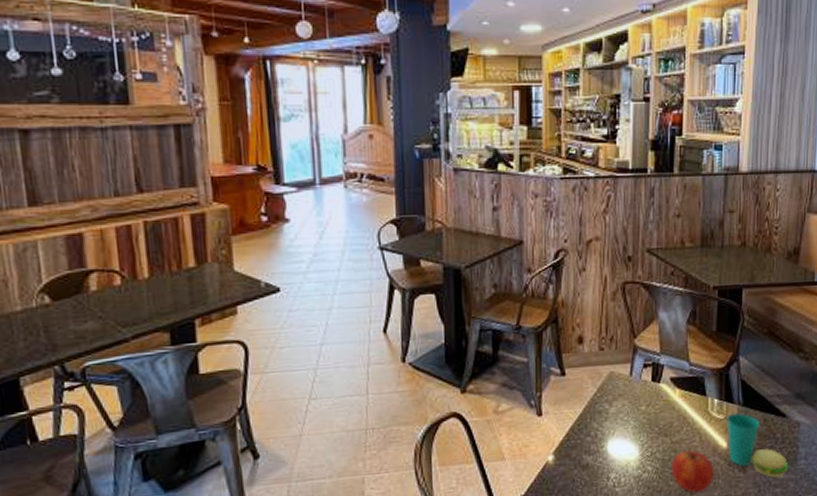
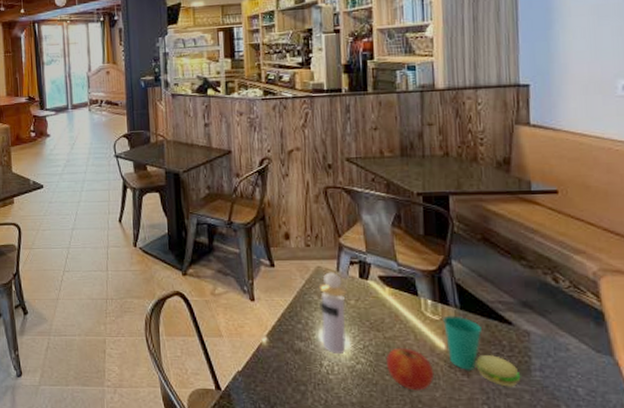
perfume bottle: none [610,376,640,465] -> present [318,272,348,355]

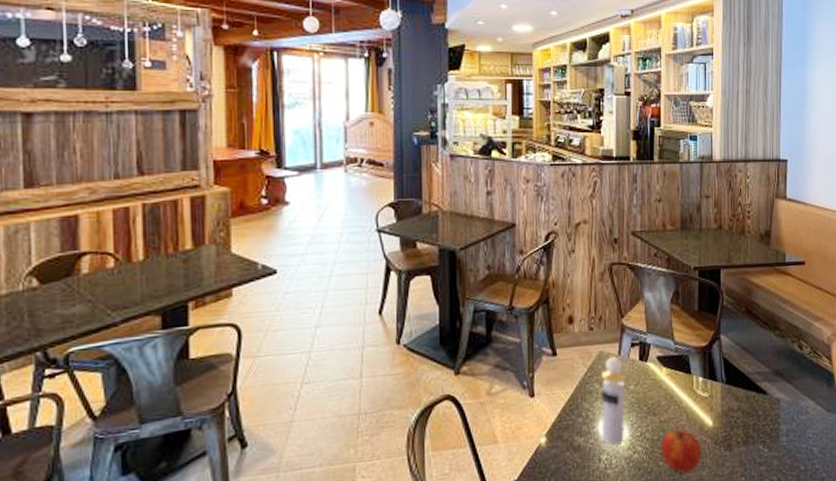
cup: present [443,315,521,387] -> none [711,390,772,457]

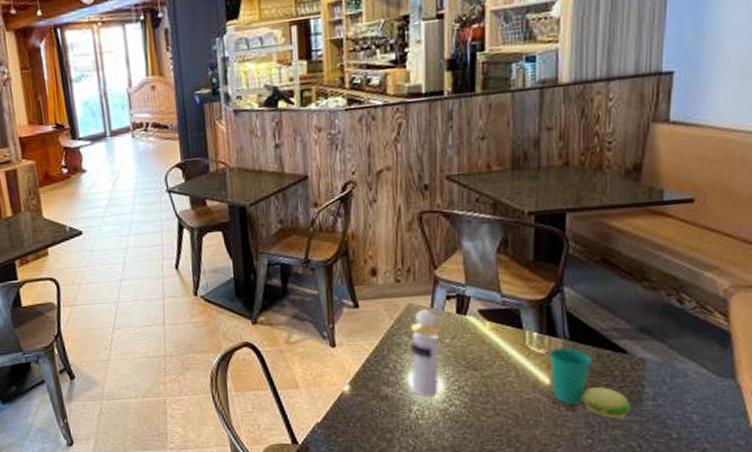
fruit: present [660,429,702,473] -> none [482,385,536,430]
cup: none [711,390,772,457] -> present [549,347,631,419]

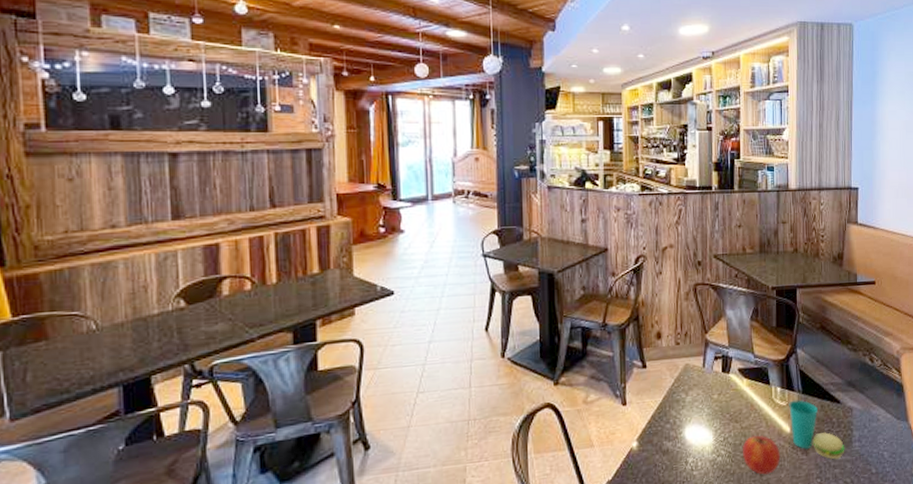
perfume bottle: present [409,309,443,398] -> none [686,368,712,450]
fruit: none [482,385,536,430] -> present [742,435,781,475]

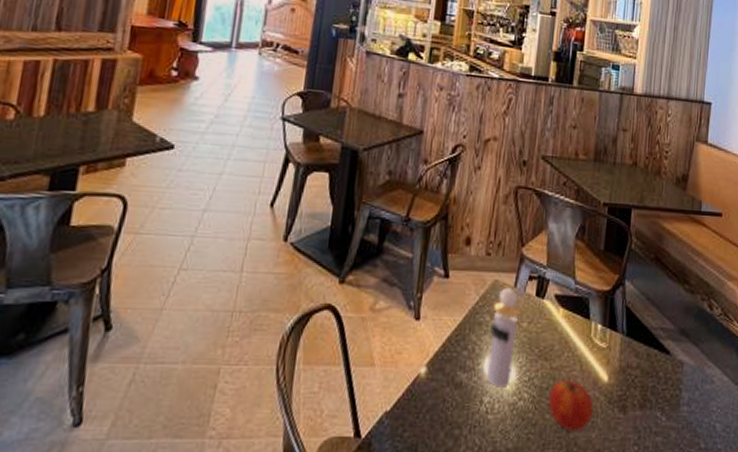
perfume bottle: none [686,368,712,450] -> present [487,287,522,389]
cup: present [789,399,845,460] -> none [608,343,671,425]

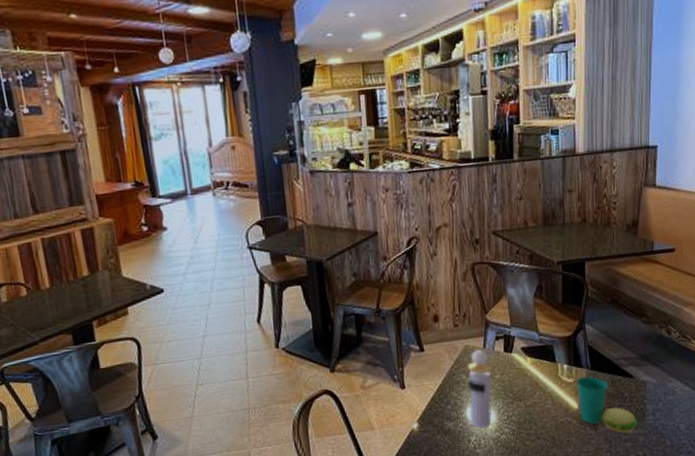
fruit: present [548,380,594,431] -> none [526,412,568,451]
cup: none [608,343,671,425] -> present [576,375,637,434]

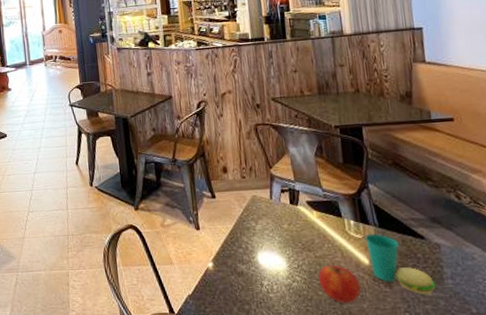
perfume bottle: present [466,349,494,429] -> none [255,200,283,275]
fruit: none [526,412,568,451] -> present [318,265,361,304]

